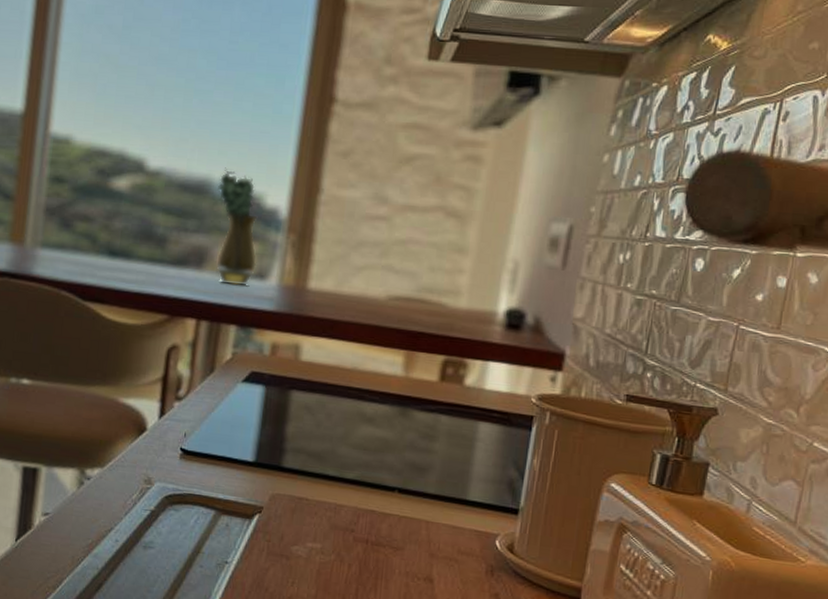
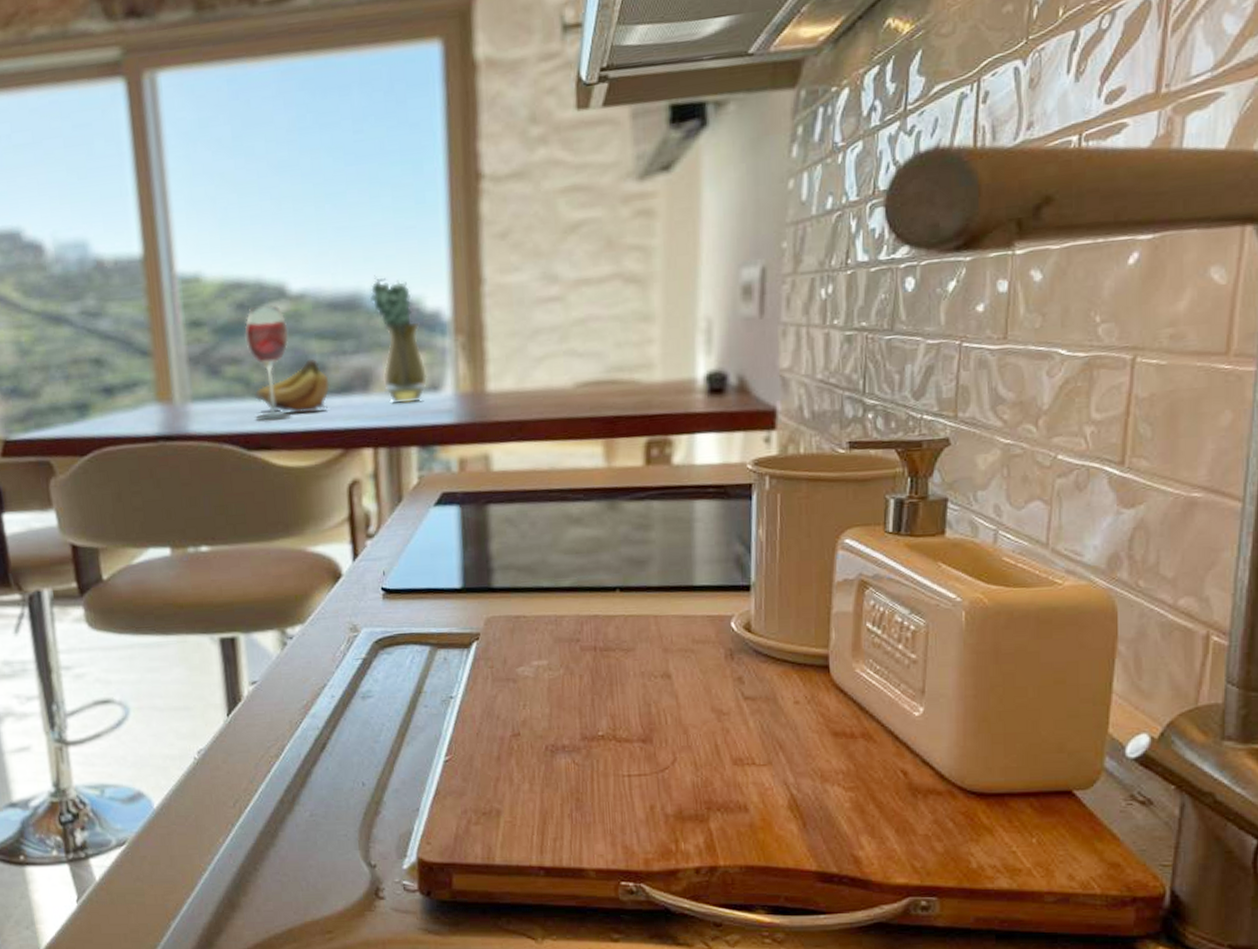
wineglass: none [96,175,139,279] -> present [245,304,291,421]
fruit: none [98,229,168,277] -> present [254,358,330,414]

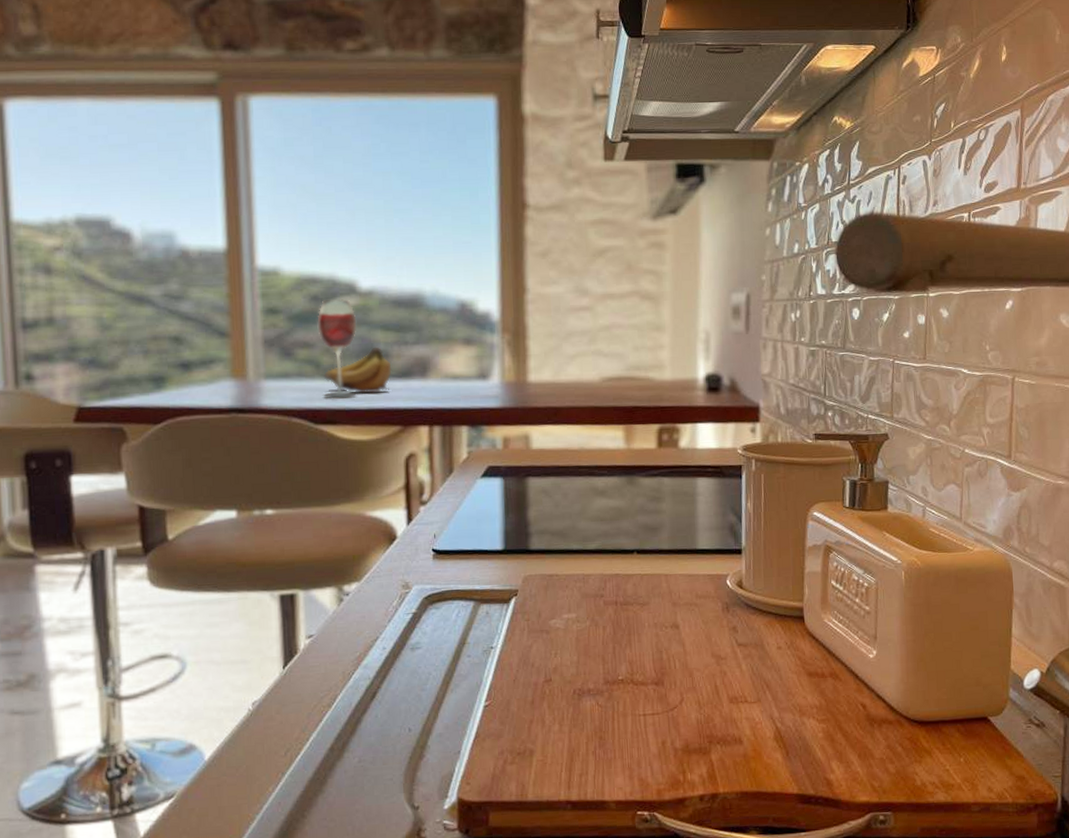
vase: present [370,275,428,403] -> none [430,279,478,388]

